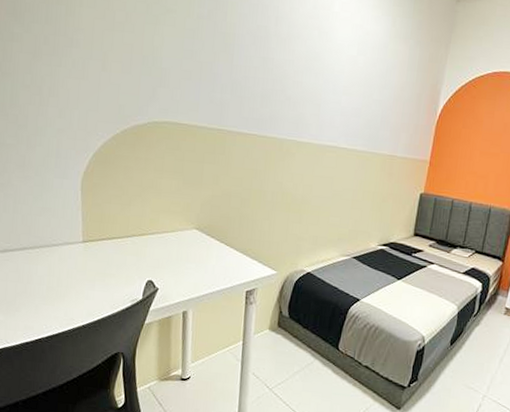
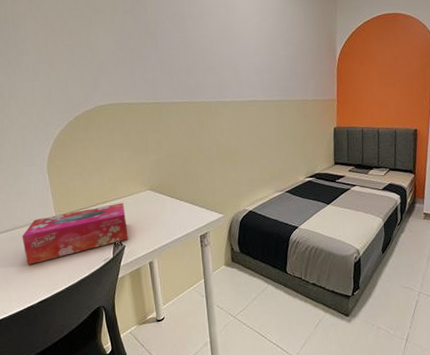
tissue box: none [40,238,165,292] -> present [22,202,128,265]

